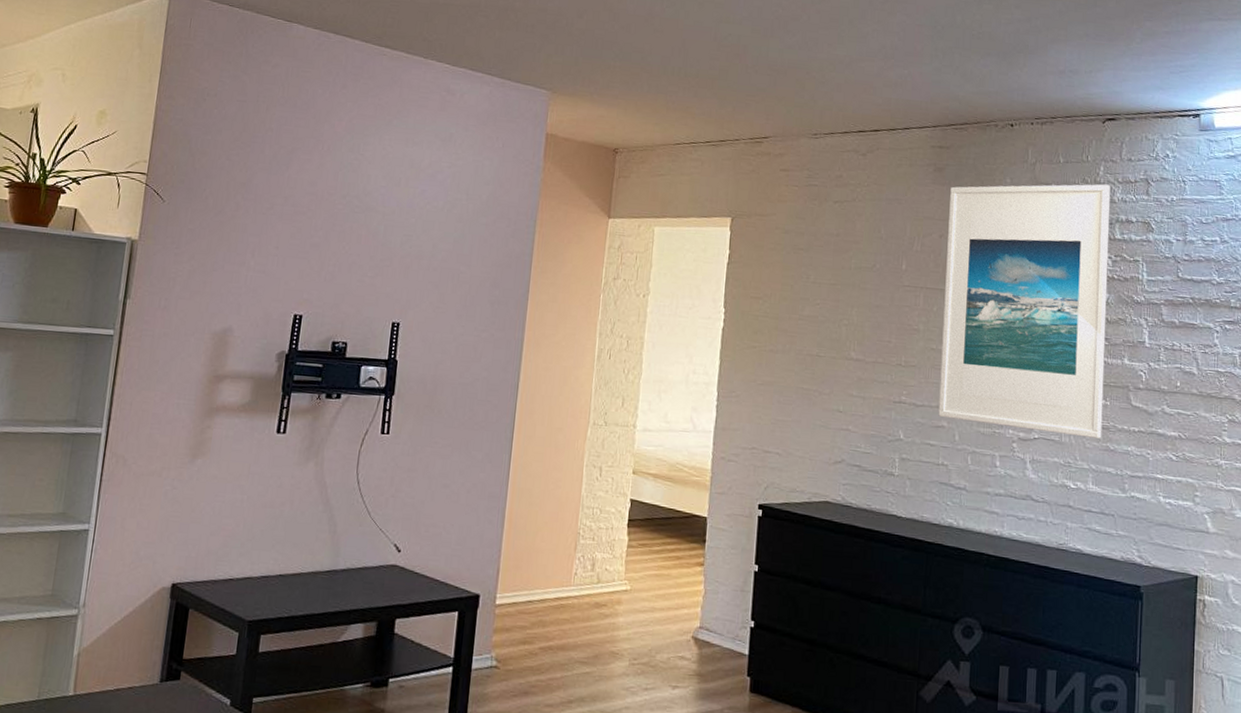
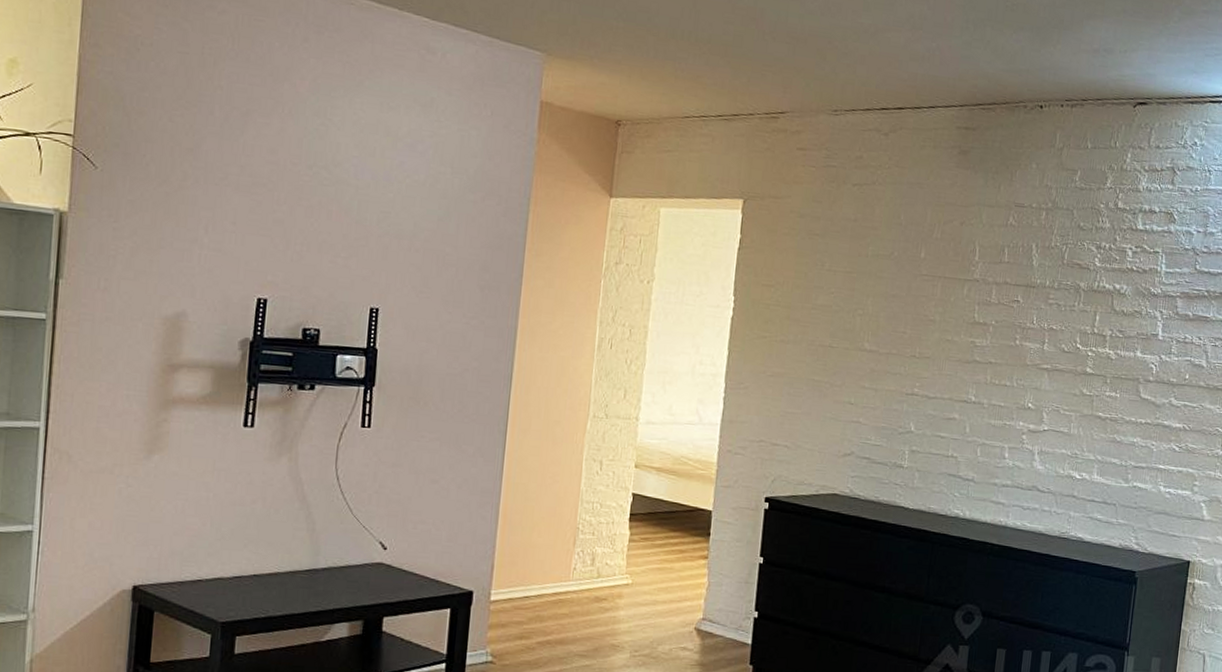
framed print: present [938,184,1110,438] -> none [950,171,1136,430]

